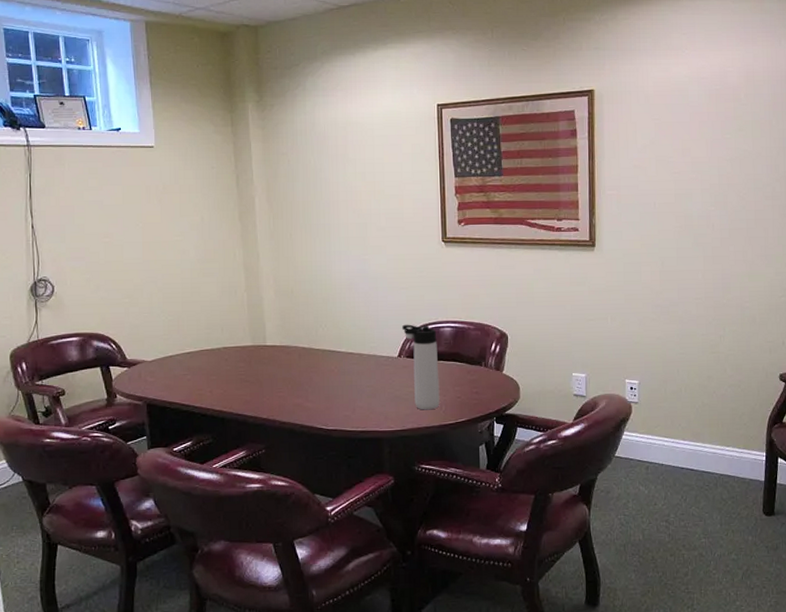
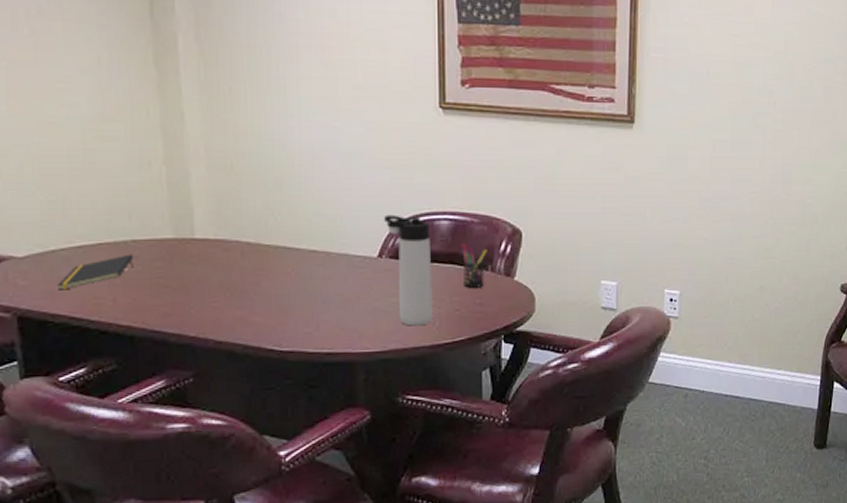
notepad: none [174,357,224,385] -> present [58,254,134,291]
pen holder: none [461,345,481,380] -> present [462,244,487,288]

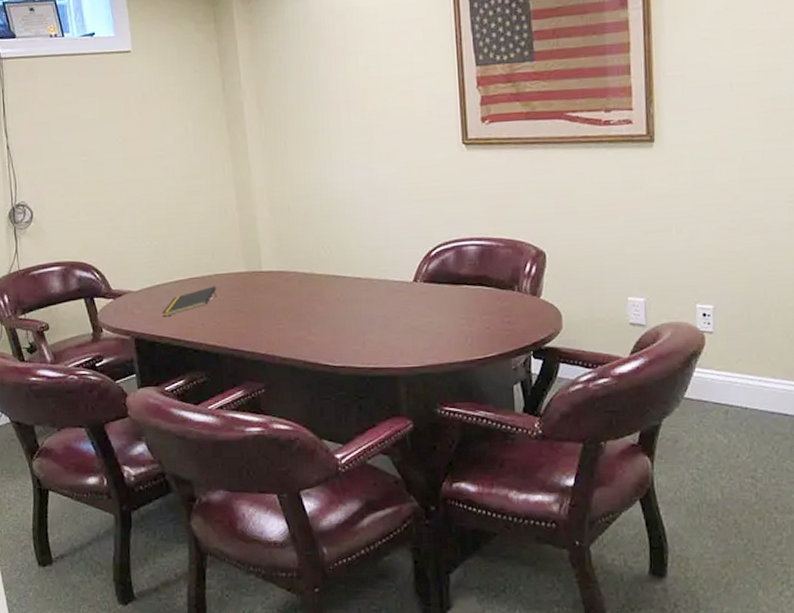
thermos bottle: present [384,214,433,326] -> none [417,243,465,344]
pen holder: present [462,244,487,288] -> none [489,267,513,307]

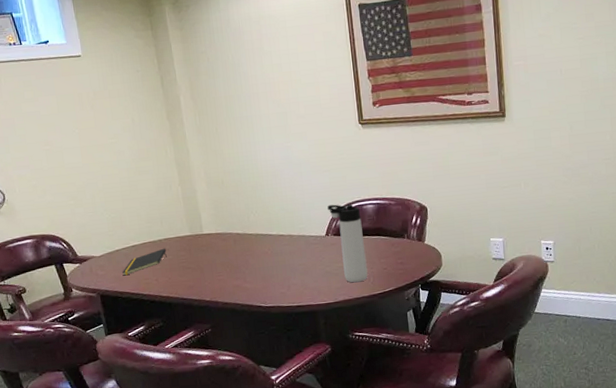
thermos bottle: none [417,243,465,344] -> present [327,204,368,283]

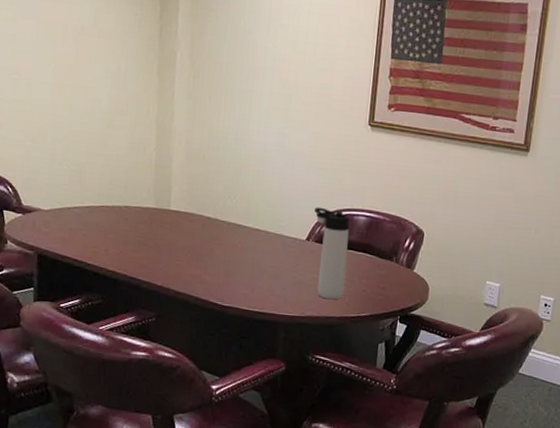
notepad: present [122,248,167,276] -> none [68,216,124,239]

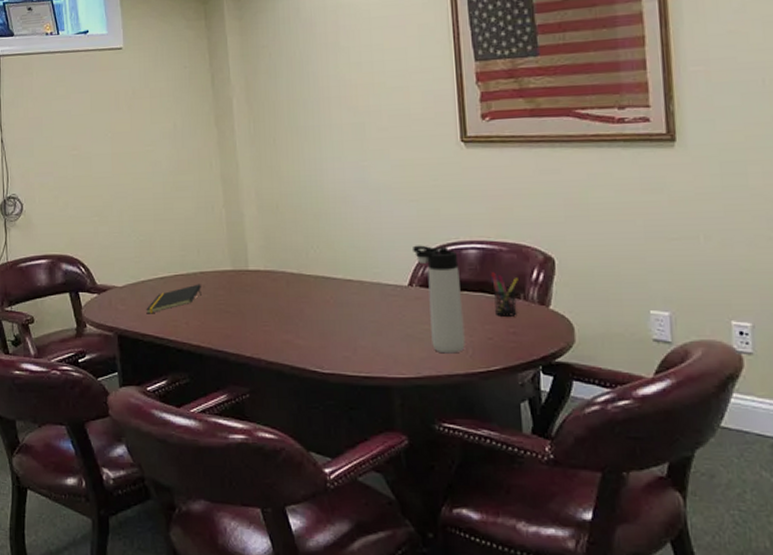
notepad: none [68,216,124,239] -> present [146,284,201,314]
pen holder: none [372,237,394,275] -> present [491,272,518,316]

